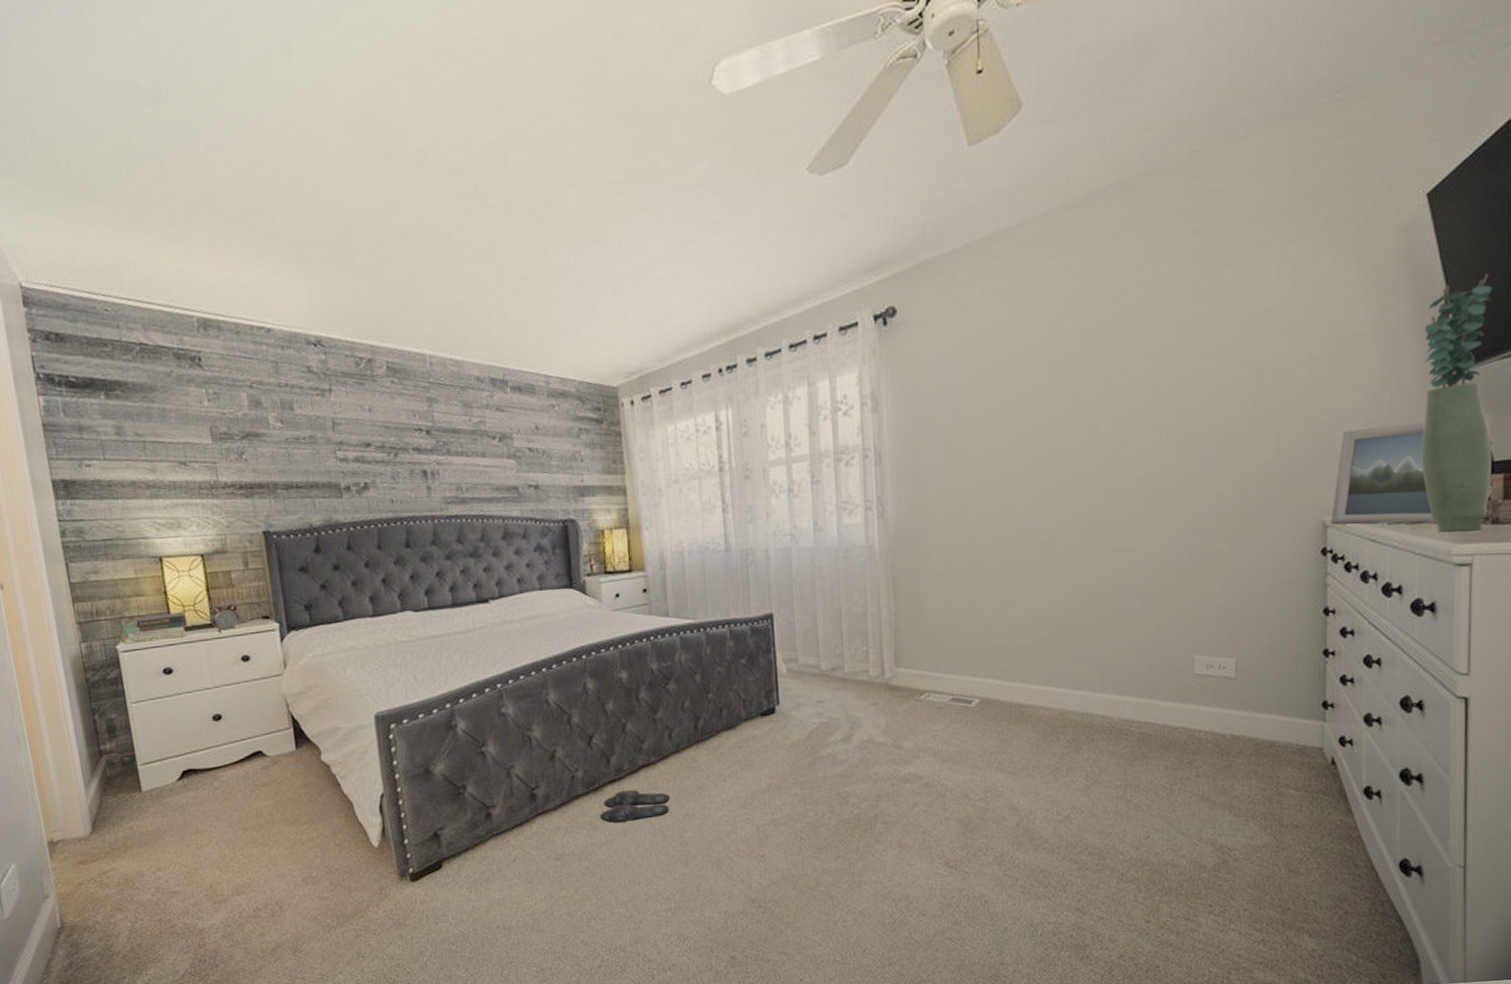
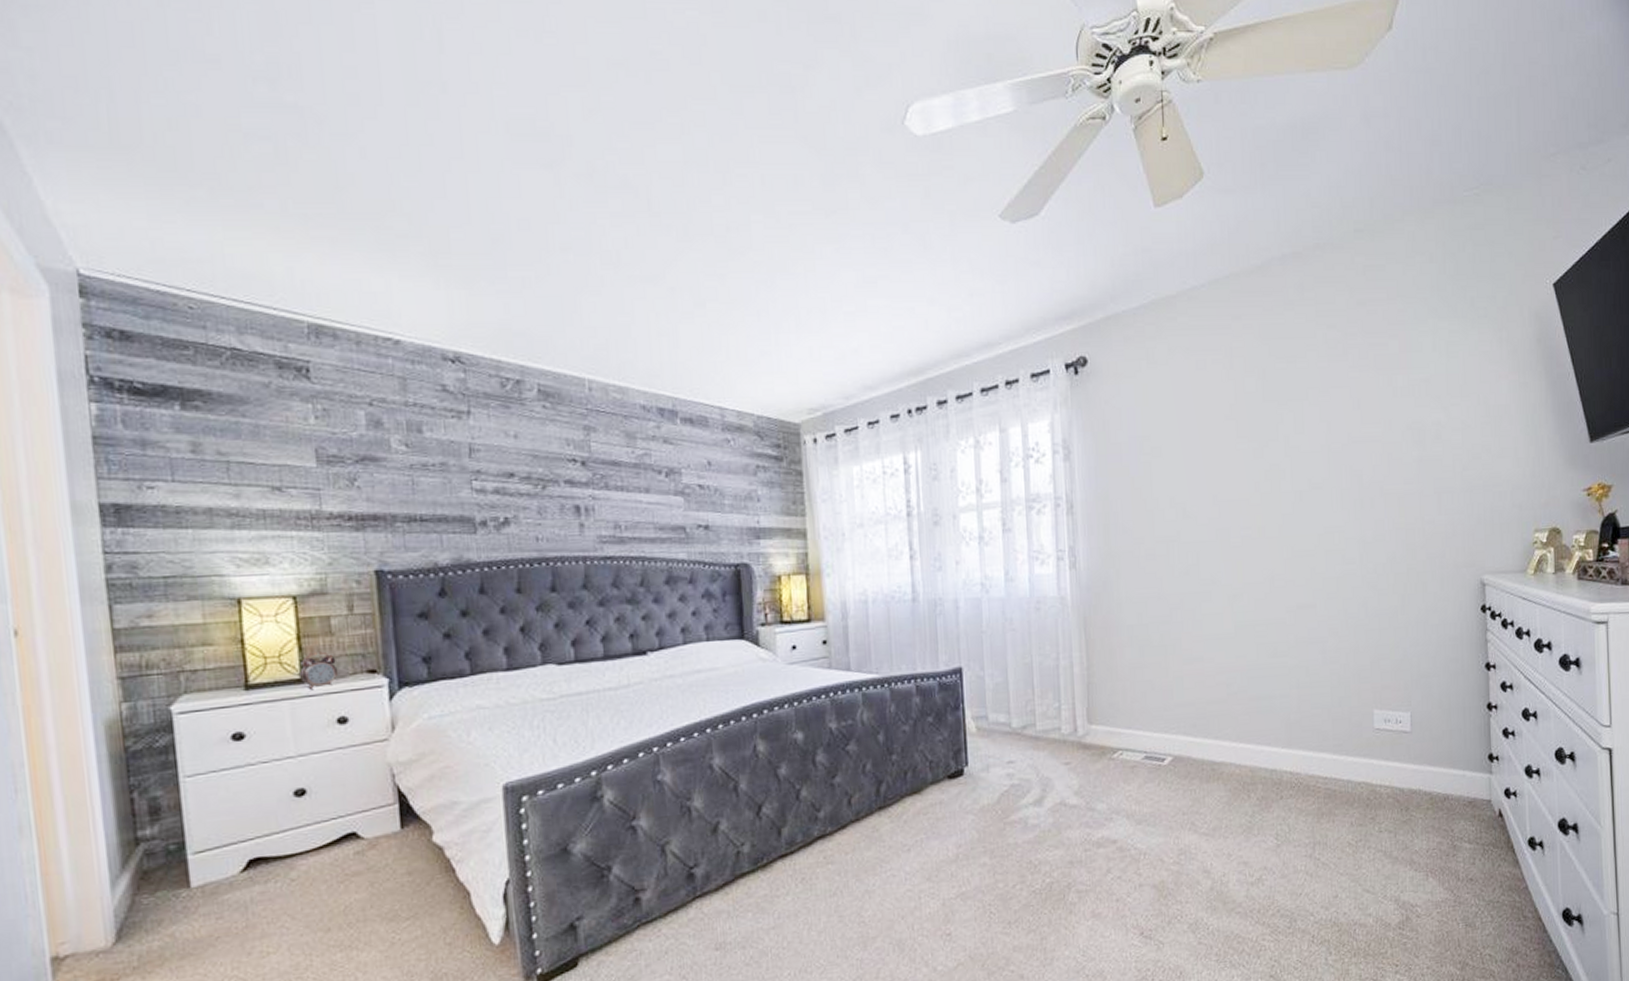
books: present [120,612,187,645] -> none [177,665,269,705]
slippers: present [600,789,670,823] -> none [768,864,848,904]
picture frame: present [1331,413,1495,525] -> none [1488,483,1618,584]
vase: present [1421,273,1492,532] -> none [1557,358,1619,592]

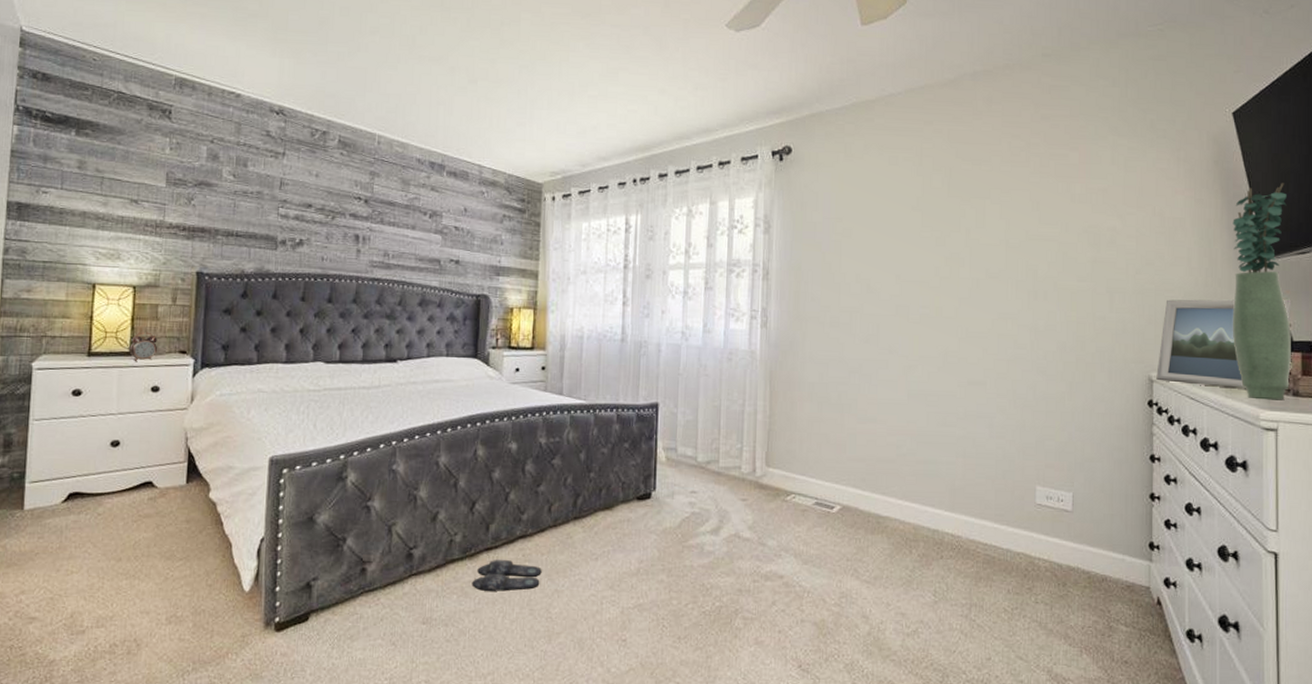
slippers: none [768,864,848,904] -> present [472,559,542,591]
picture frame: none [1488,483,1618,584] -> present [1156,299,1292,390]
vase: none [1557,358,1619,592] -> present [1232,183,1291,400]

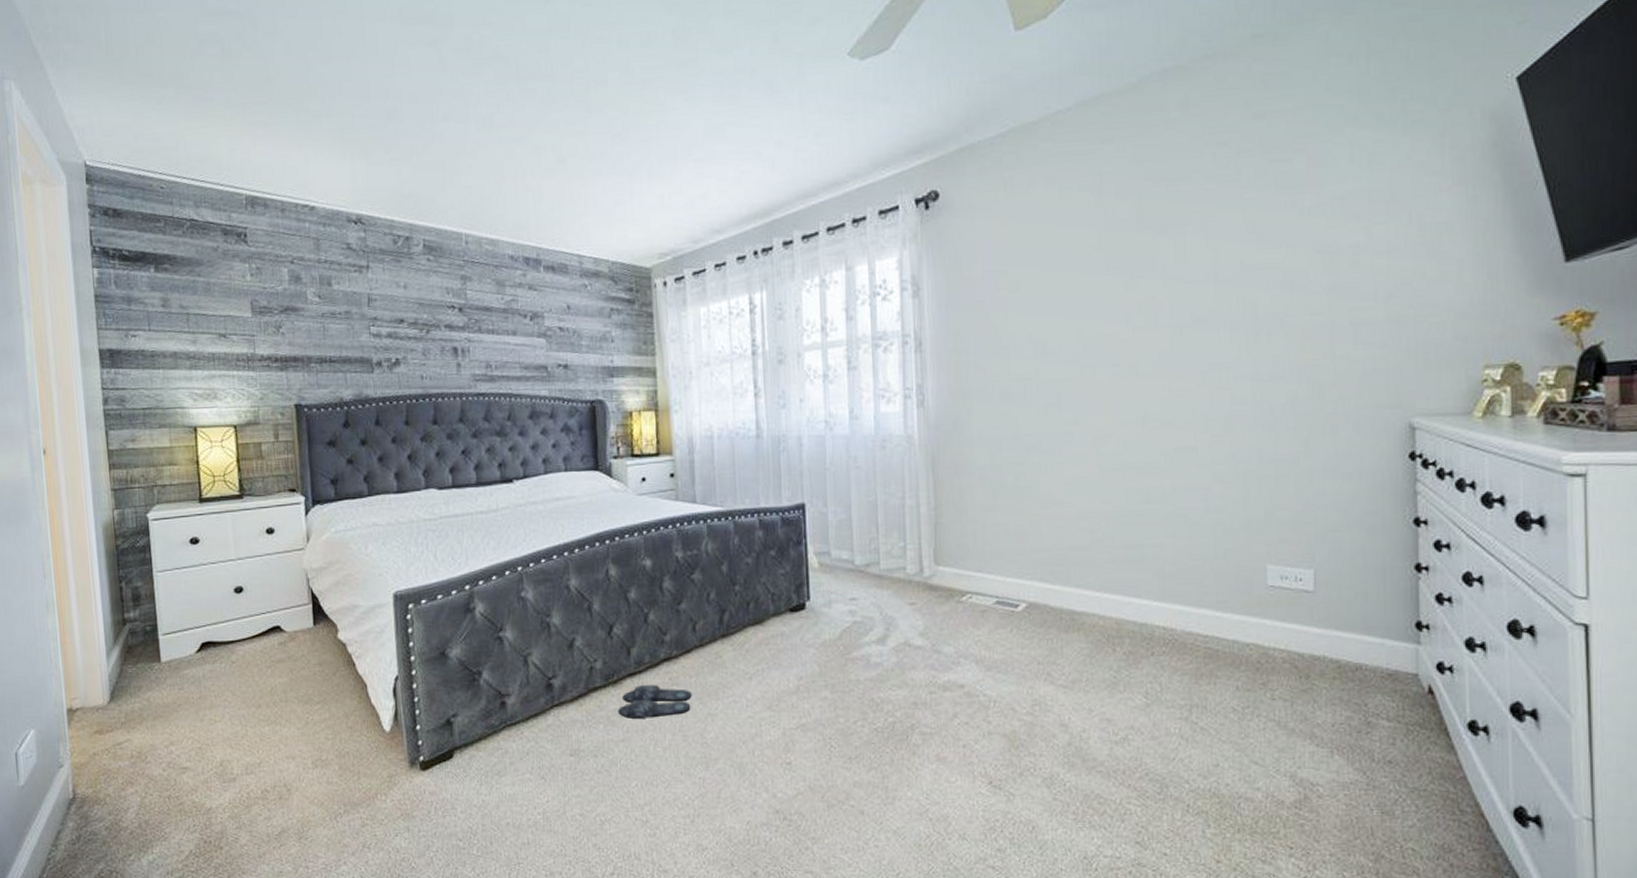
alarm clock: present [129,332,157,361] -> none [239,472,266,504]
picture frame: present [1156,299,1292,390] -> none [1419,310,1605,430]
vase: present [1232,183,1291,400] -> none [1519,160,1604,439]

